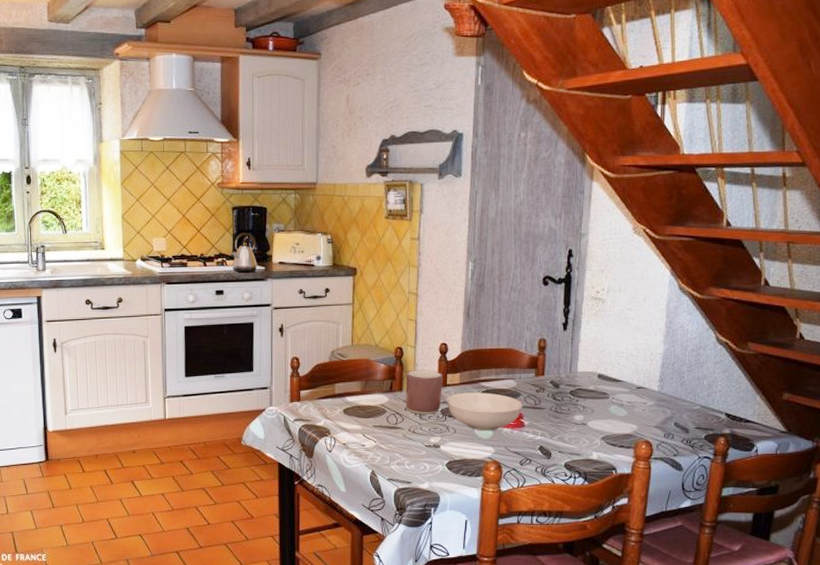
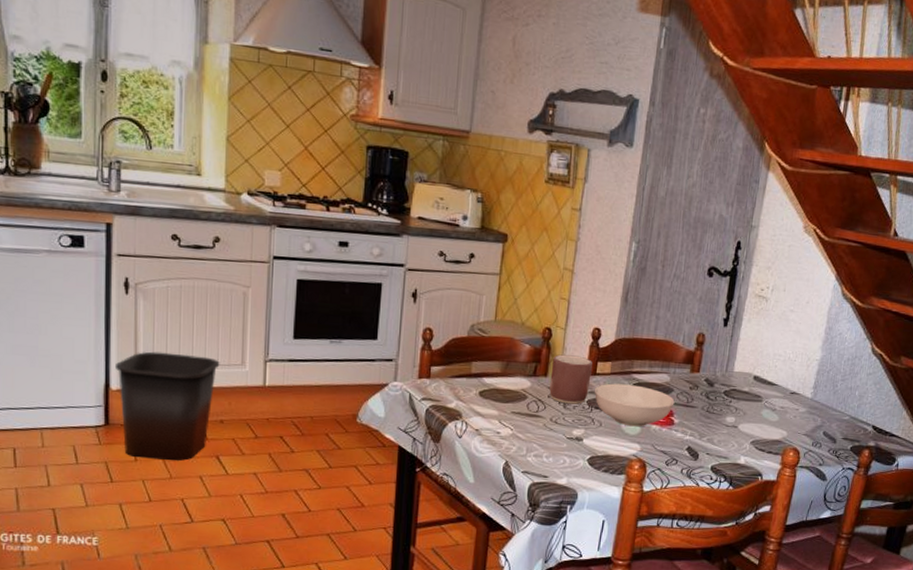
waste bin: none [50,397,129,487] -> present [114,351,220,461]
kettle: present [231,232,258,273] -> none [361,177,392,226]

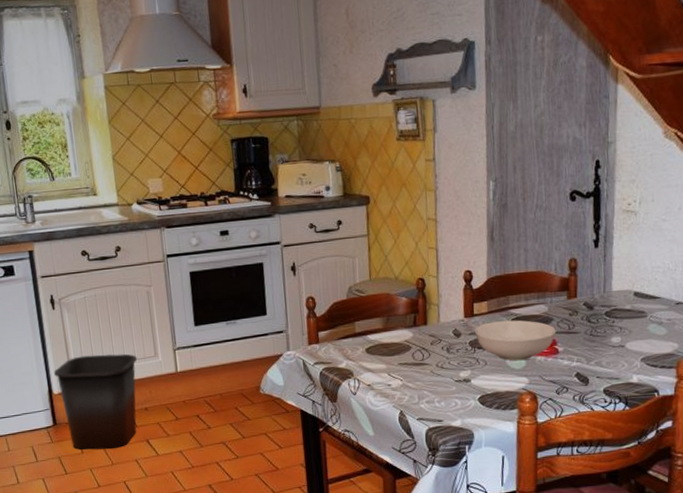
mug: present [549,354,593,405] -> none [430,300,470,348]

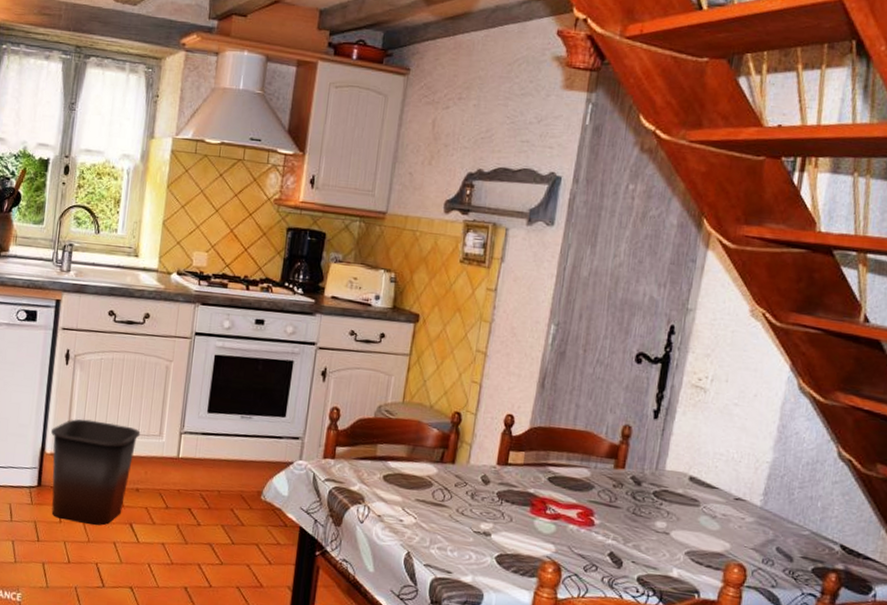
bowl: present [474,320,556,361] -> none [504,475,596,526]

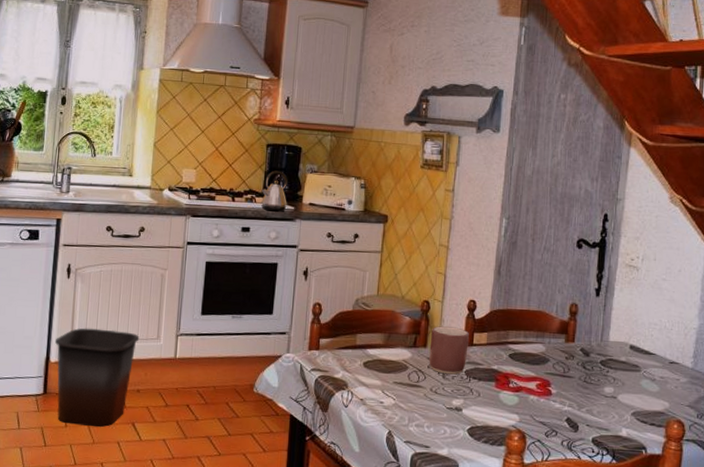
kettle: none [278,258,309,305] -> present [261,170,288,212]
mug: none [456,441,504,496] -> present [429,326,469,375]

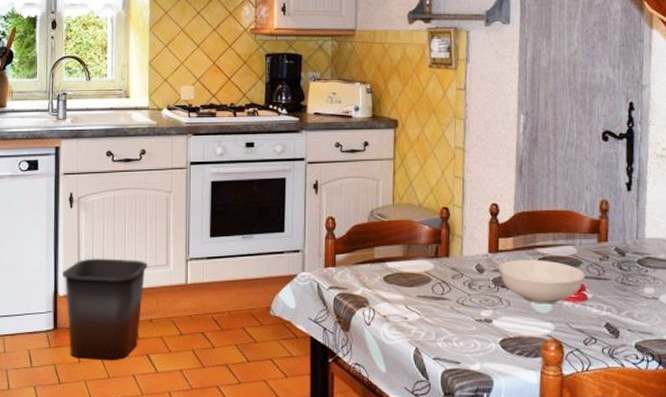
kettle: present [261,170,288,212] -> none [263,81,291,124]
mug: present [429,326,469,375] -> none [452,233,494,284]
bowl: none [471,354,551,397] -> present [498,260,585,305]

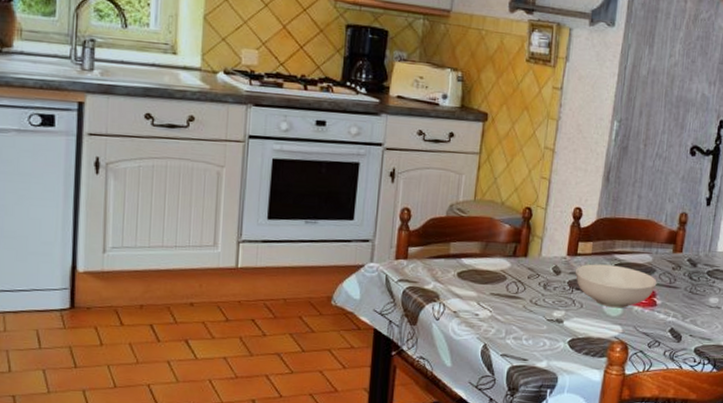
waste bin: present [61,258,148,361] -> none [82,232,192,346]

